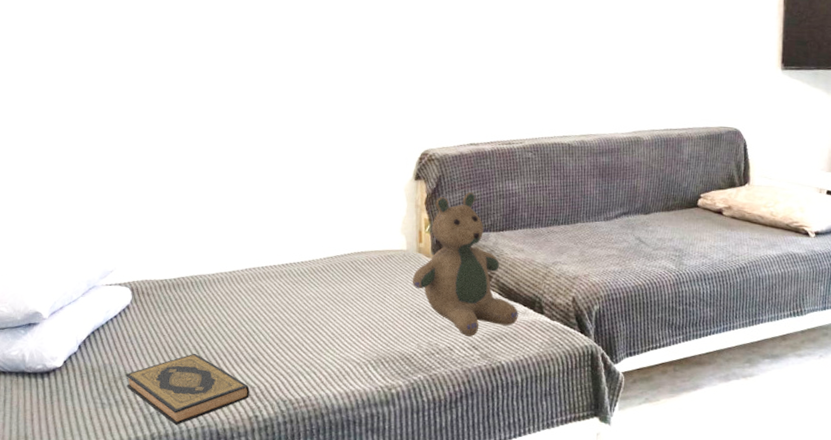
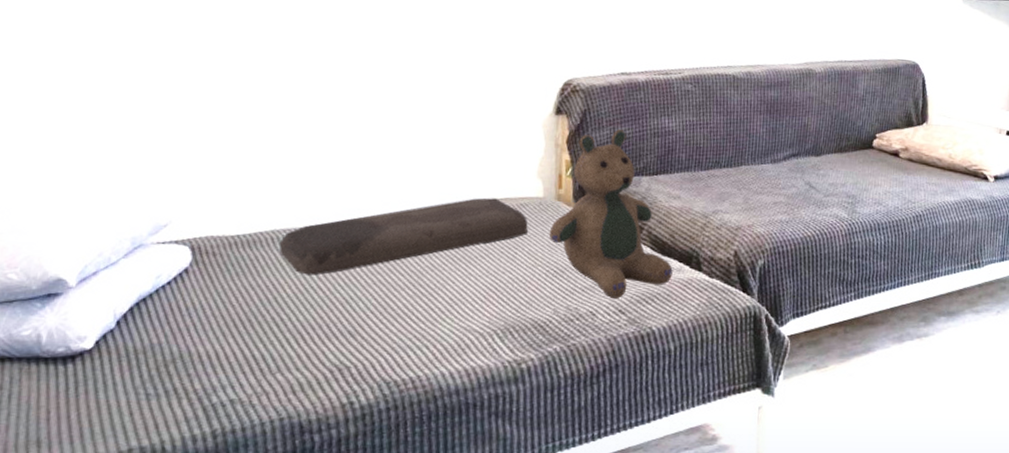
hardback book: present [125,353,250,426] -> none [180,326,344,419]
cushion: none [197,250,394,313] -> present [279,197,528,275]

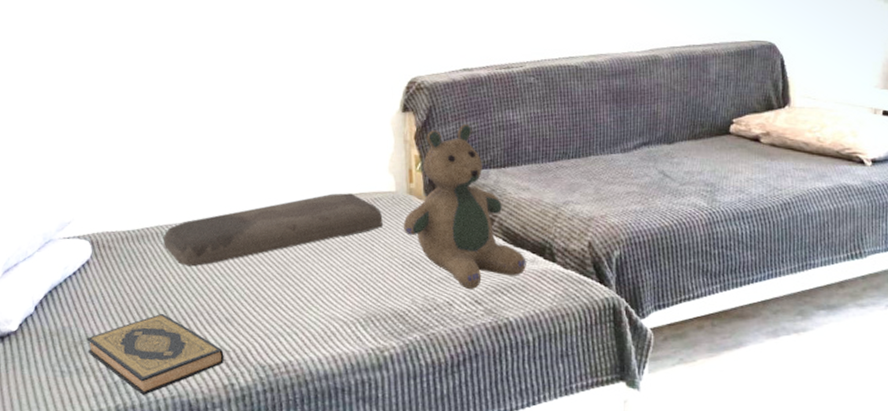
hardback book: none [180,326,344,419] -> present [86,313,224,396]

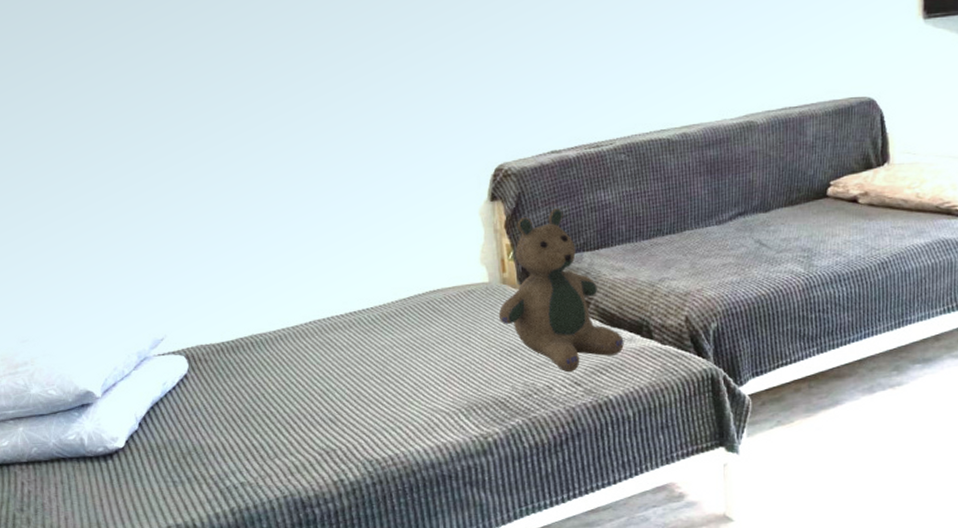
hardback book: present [86,313,224,396] -> none [194,419,331,498]
cushion: present [163,193,383,267] -> none [258,288,478,372]

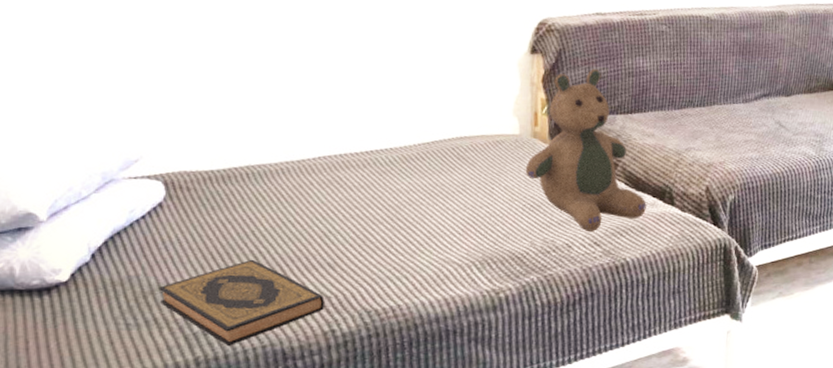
hardback book: none [194,419,331,498] -> present [158,259,325,347]

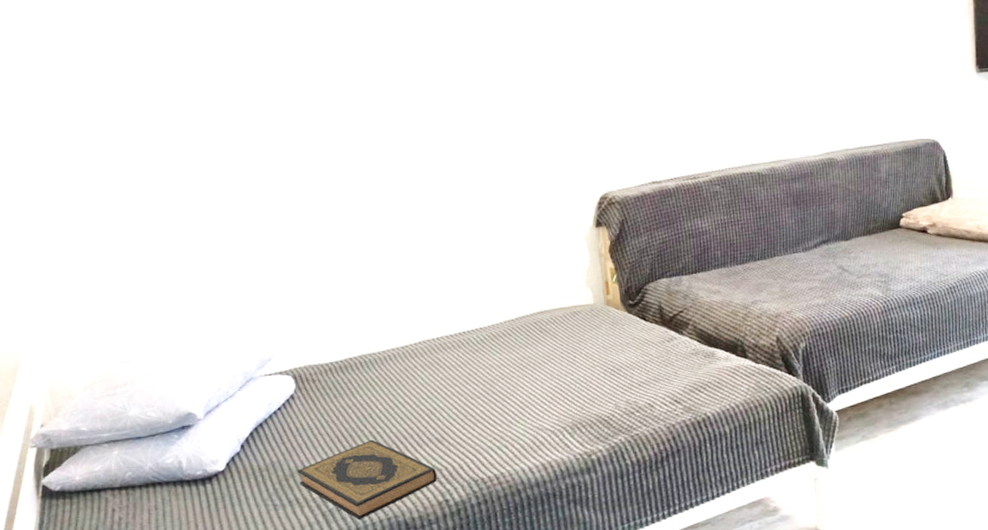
teddy bear: present [525,69,647,231] -> none [602,235,720,390]

